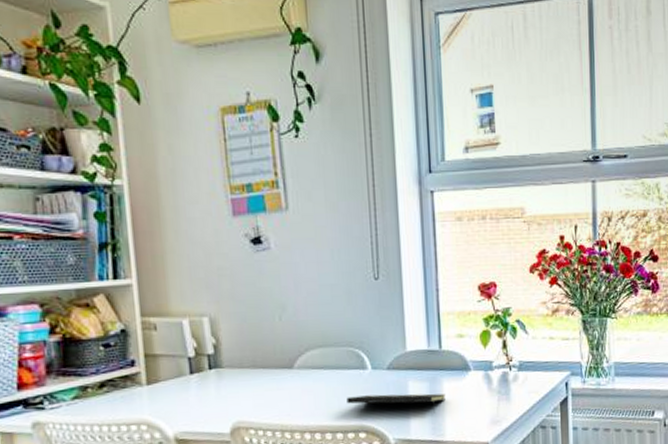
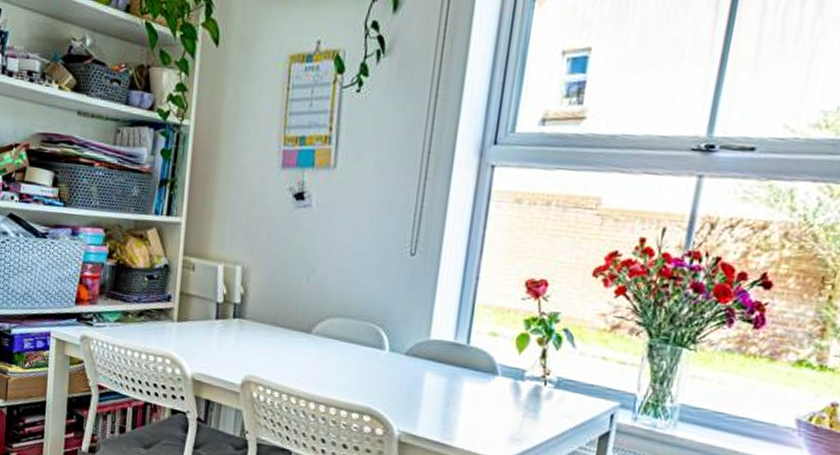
notepad: present [346,393,445,413] -> none [357,374,464,414]

